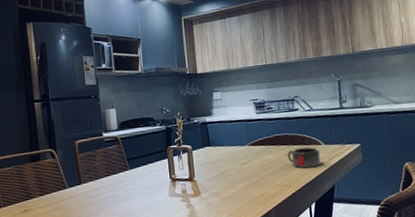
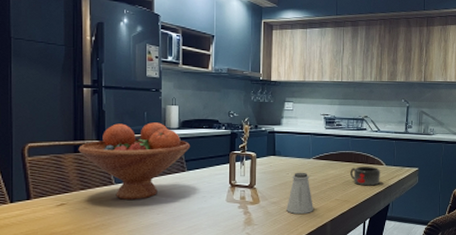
fruit bowl: none [35,126,131,202] -> present [78,122,191,200]
saltshaker: none [228,160,255,204] -> present [287,172,313,215]

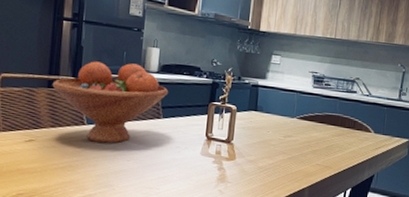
saltshaker: present [287,172,313,215] -> none [263,131,293,177]
mug: present [350,166,380,186] -> none [334,131,368,154]

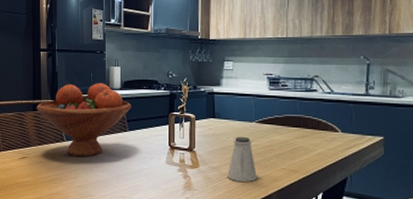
saltshaker: none [263,131,293,177] -> present [227,136,257,183]

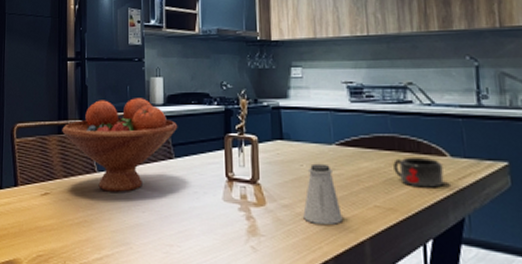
mug: none [298,132,335,156] -> present [393,156,444,188]

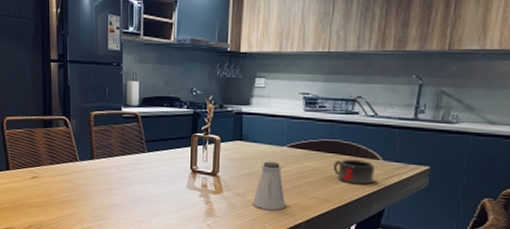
fruit bowl: present [62,98,178,192] -> none [47,99,151,179]

